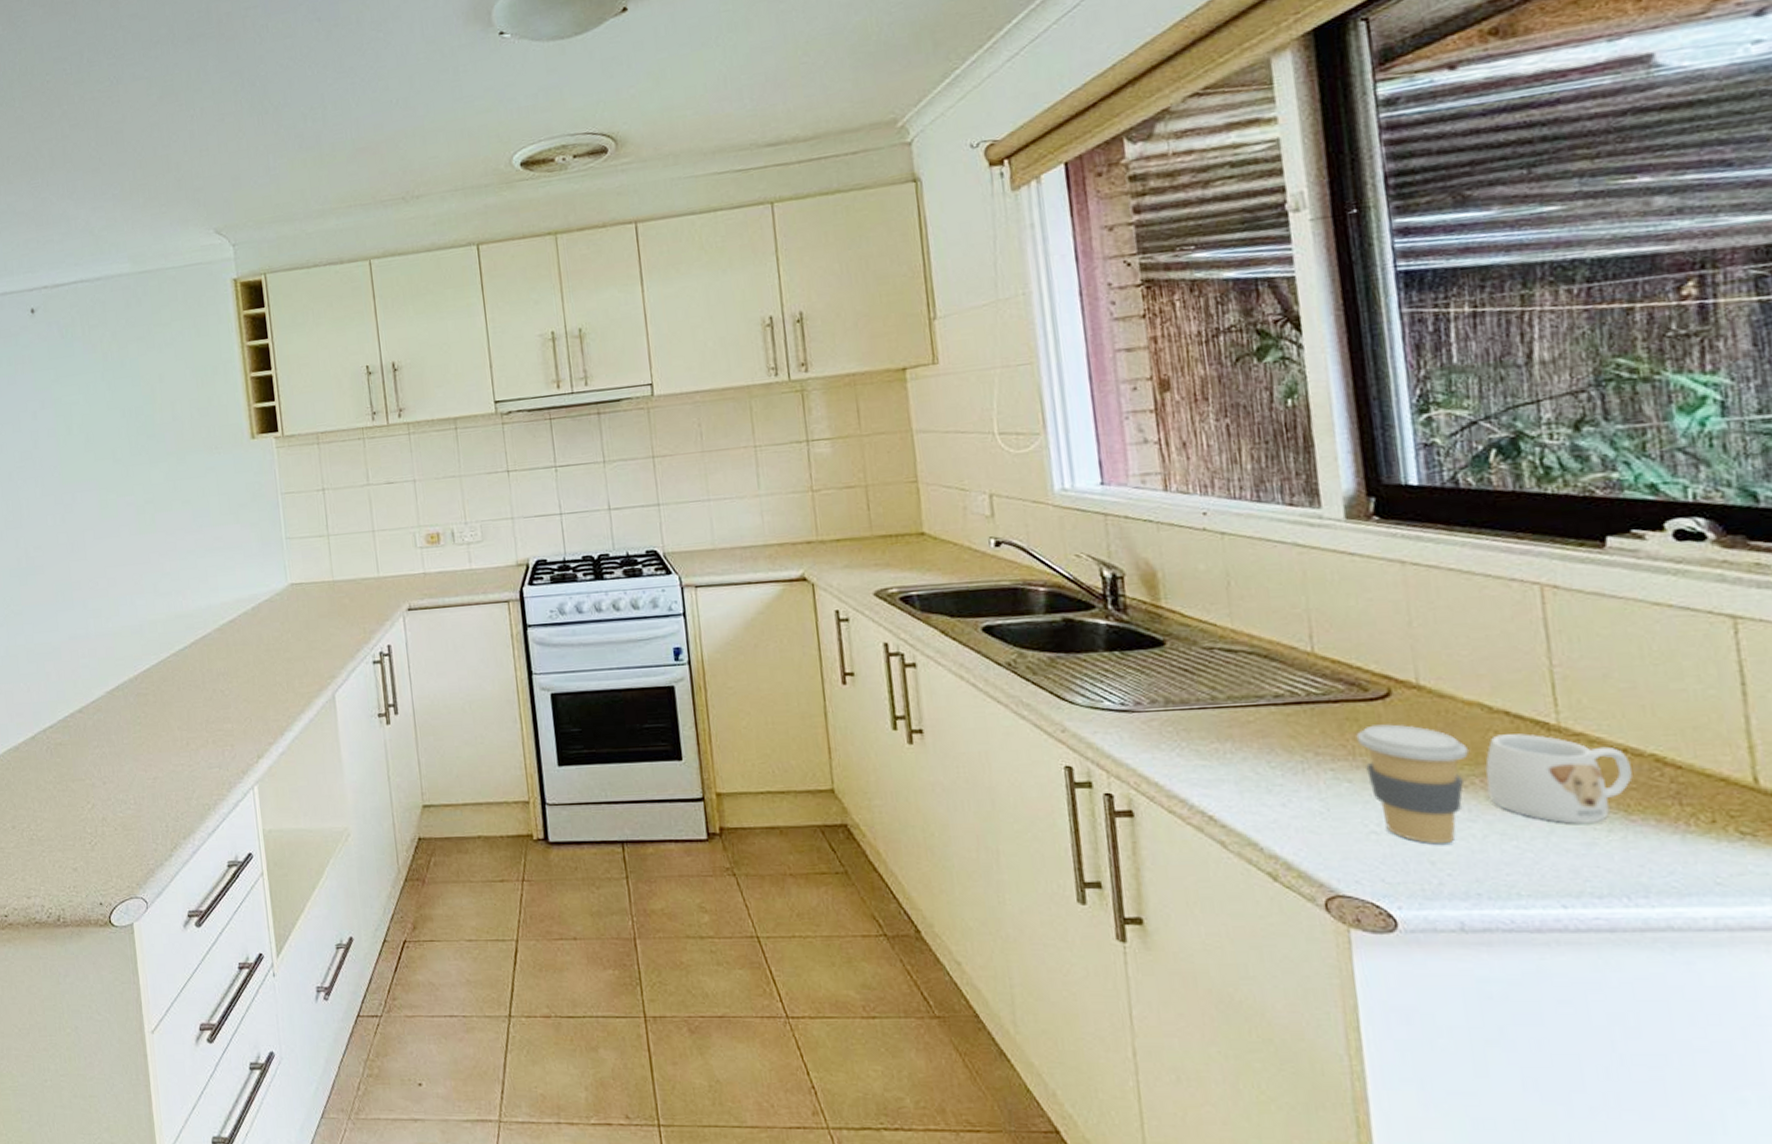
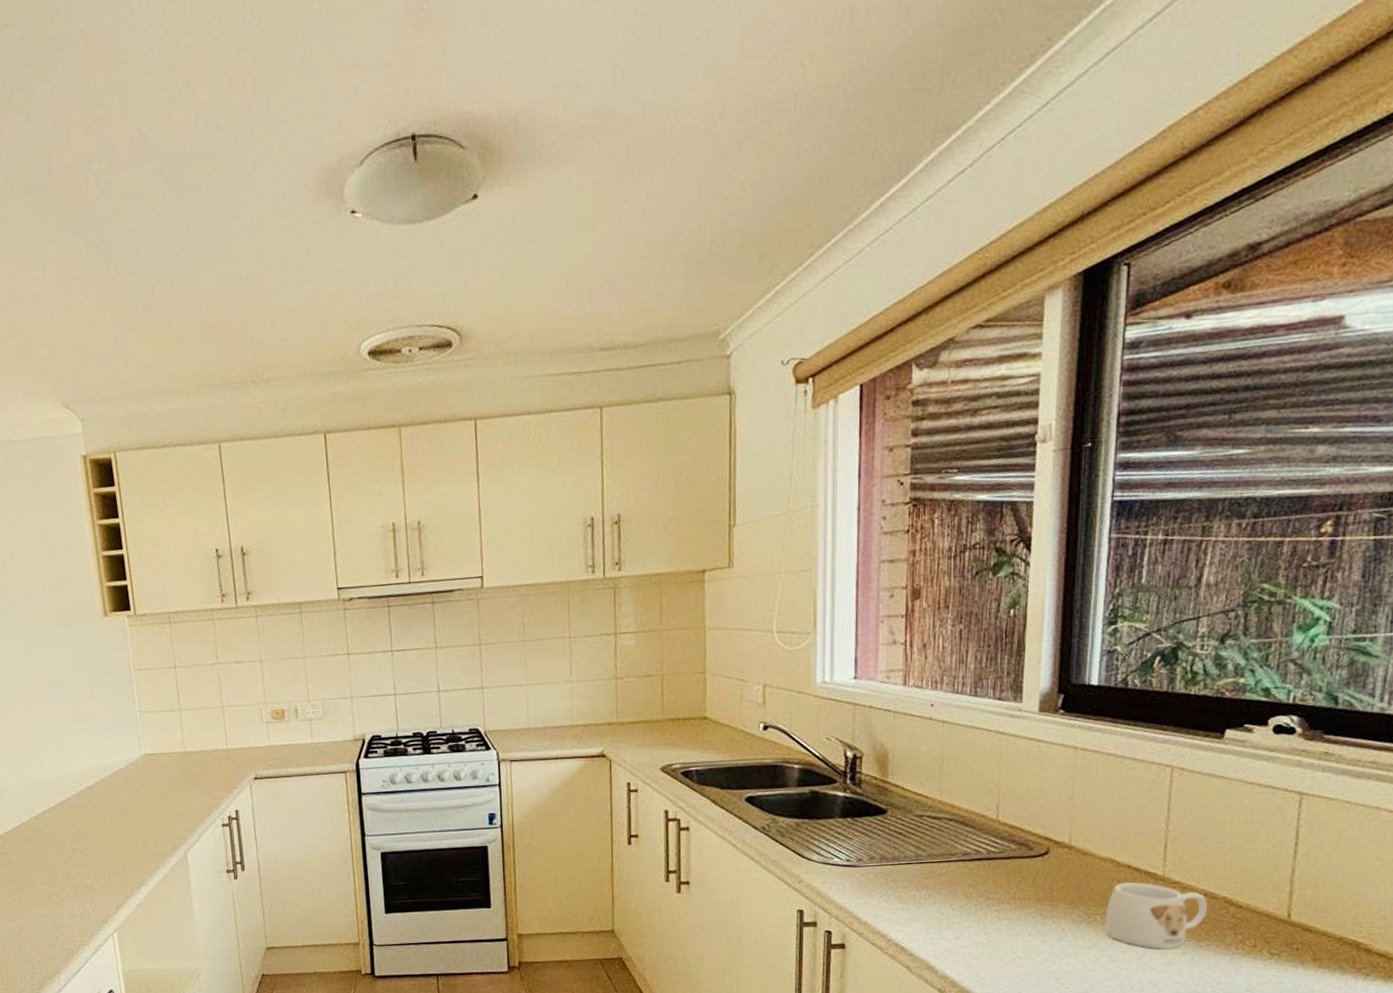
coffee cup: present [1356,724,1470,845] -> none [1018,875,1098,966]

